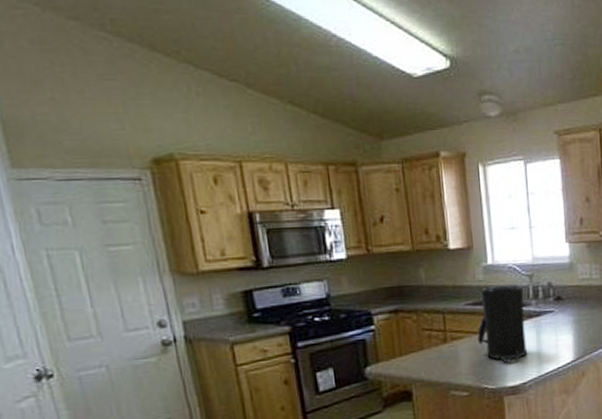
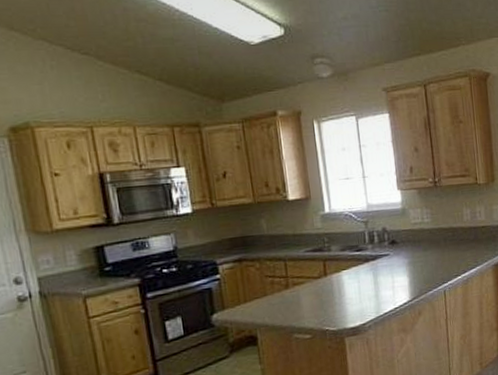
coffee maker: present [477,284,527,363] -> none [318,230,365,305]

